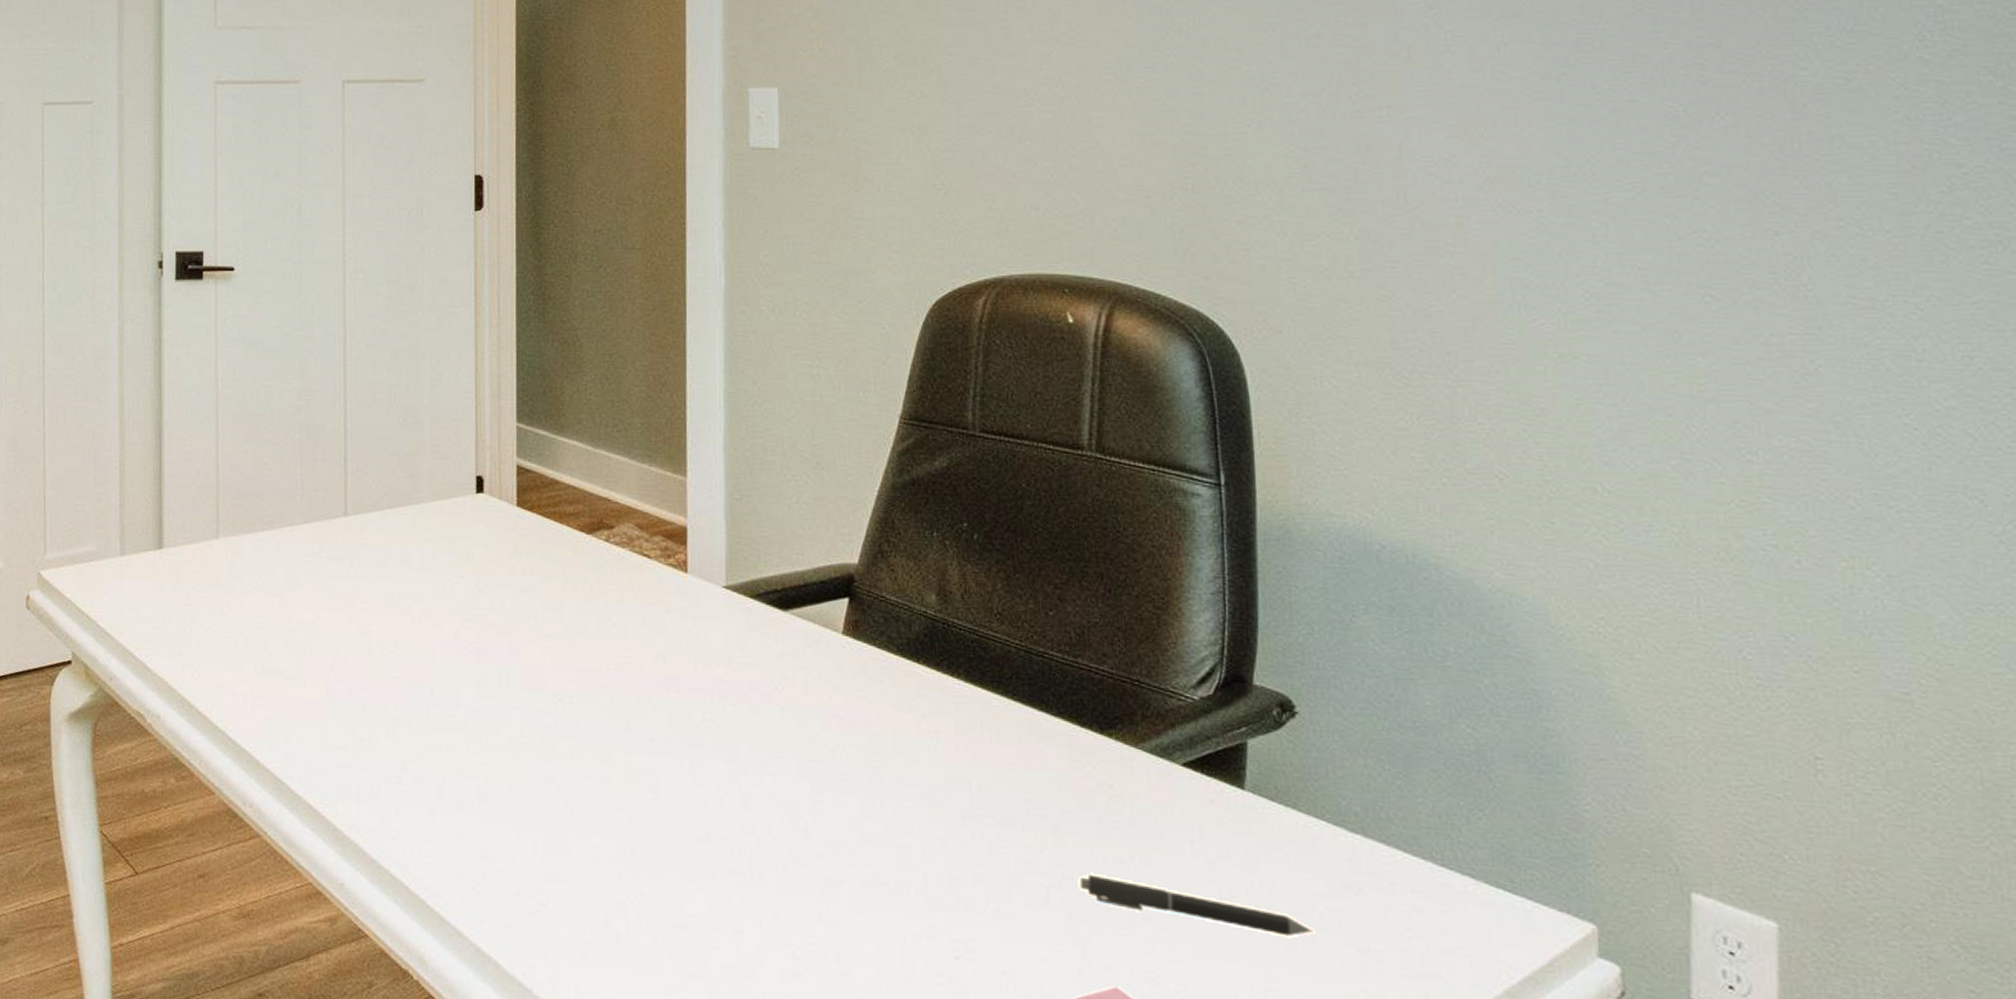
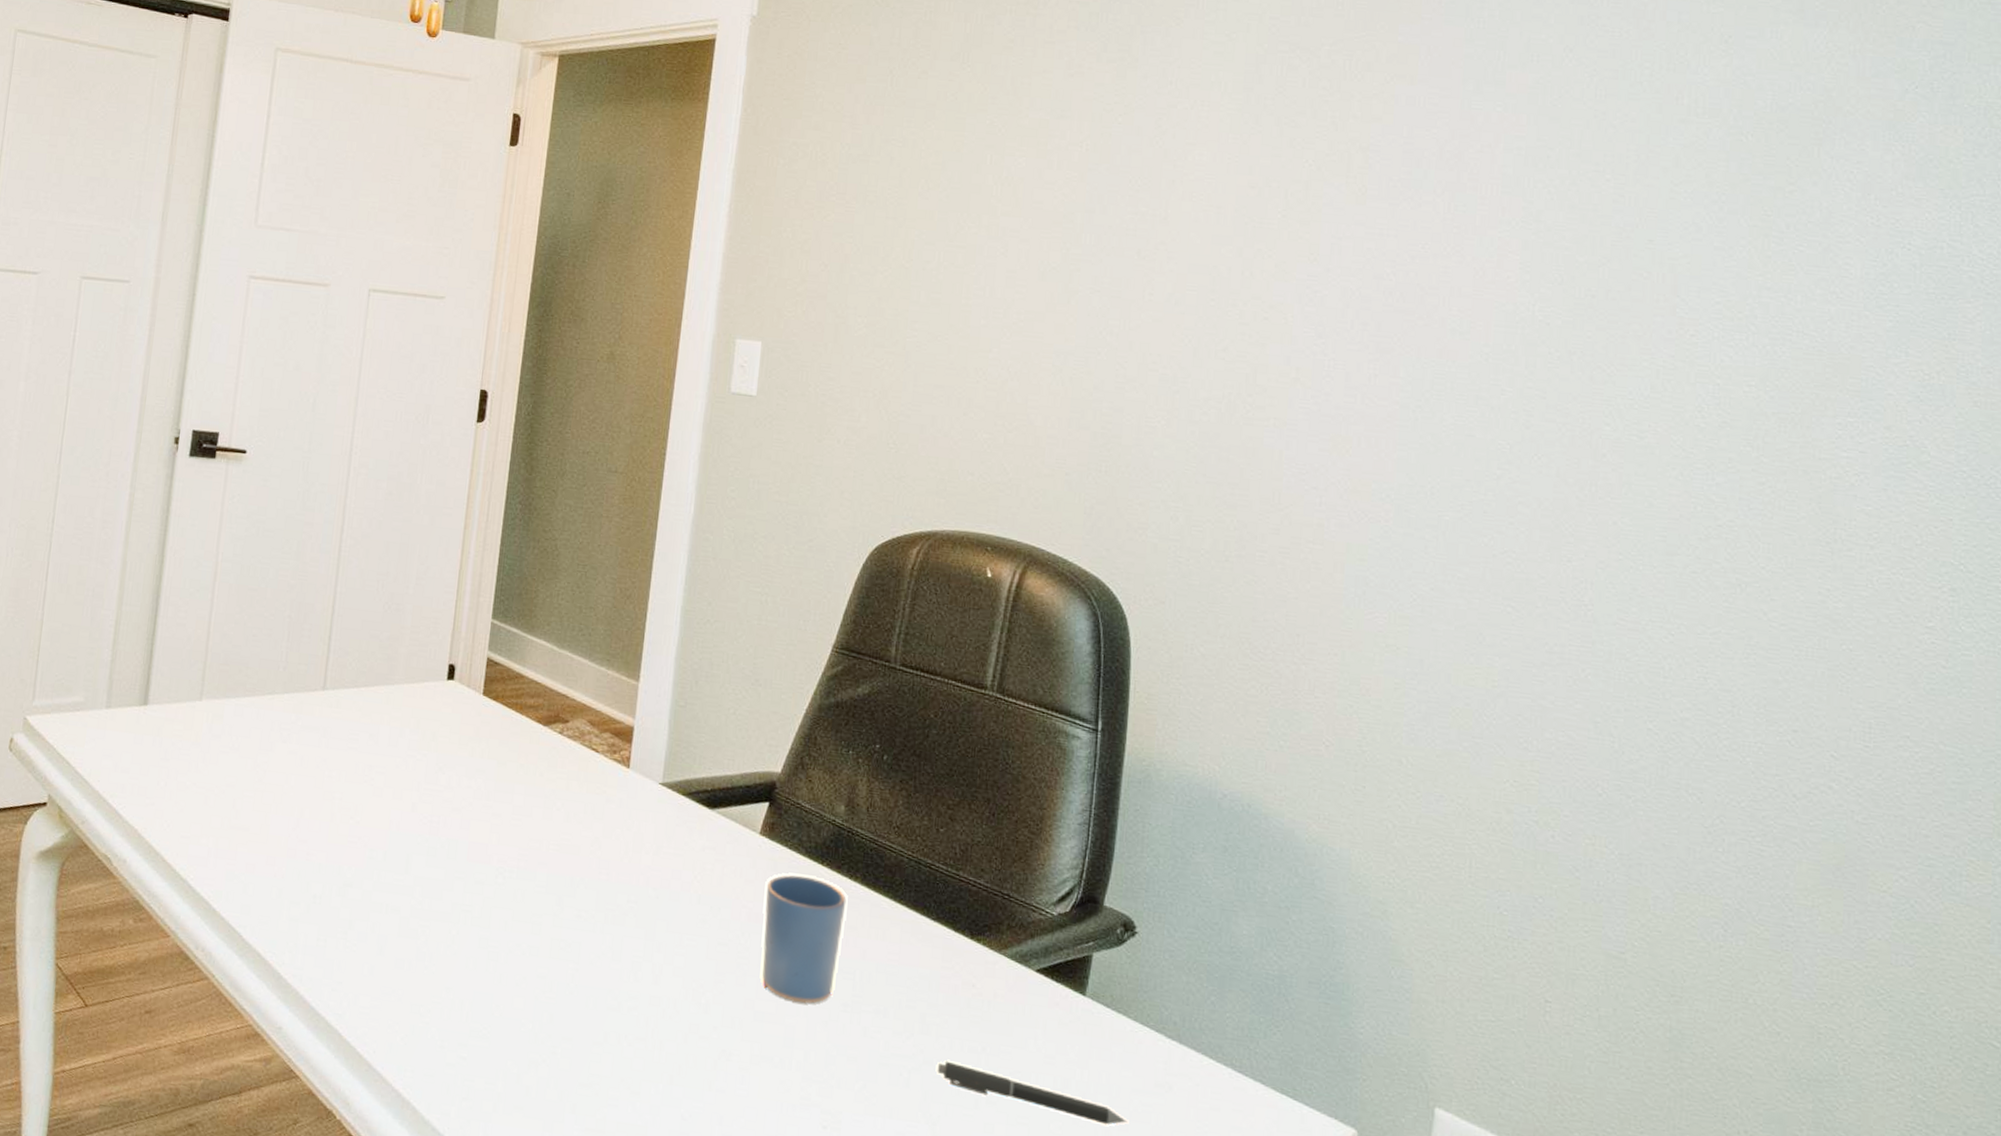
mug: none [857,676,951,820] -> present [762,875,846,1004]

